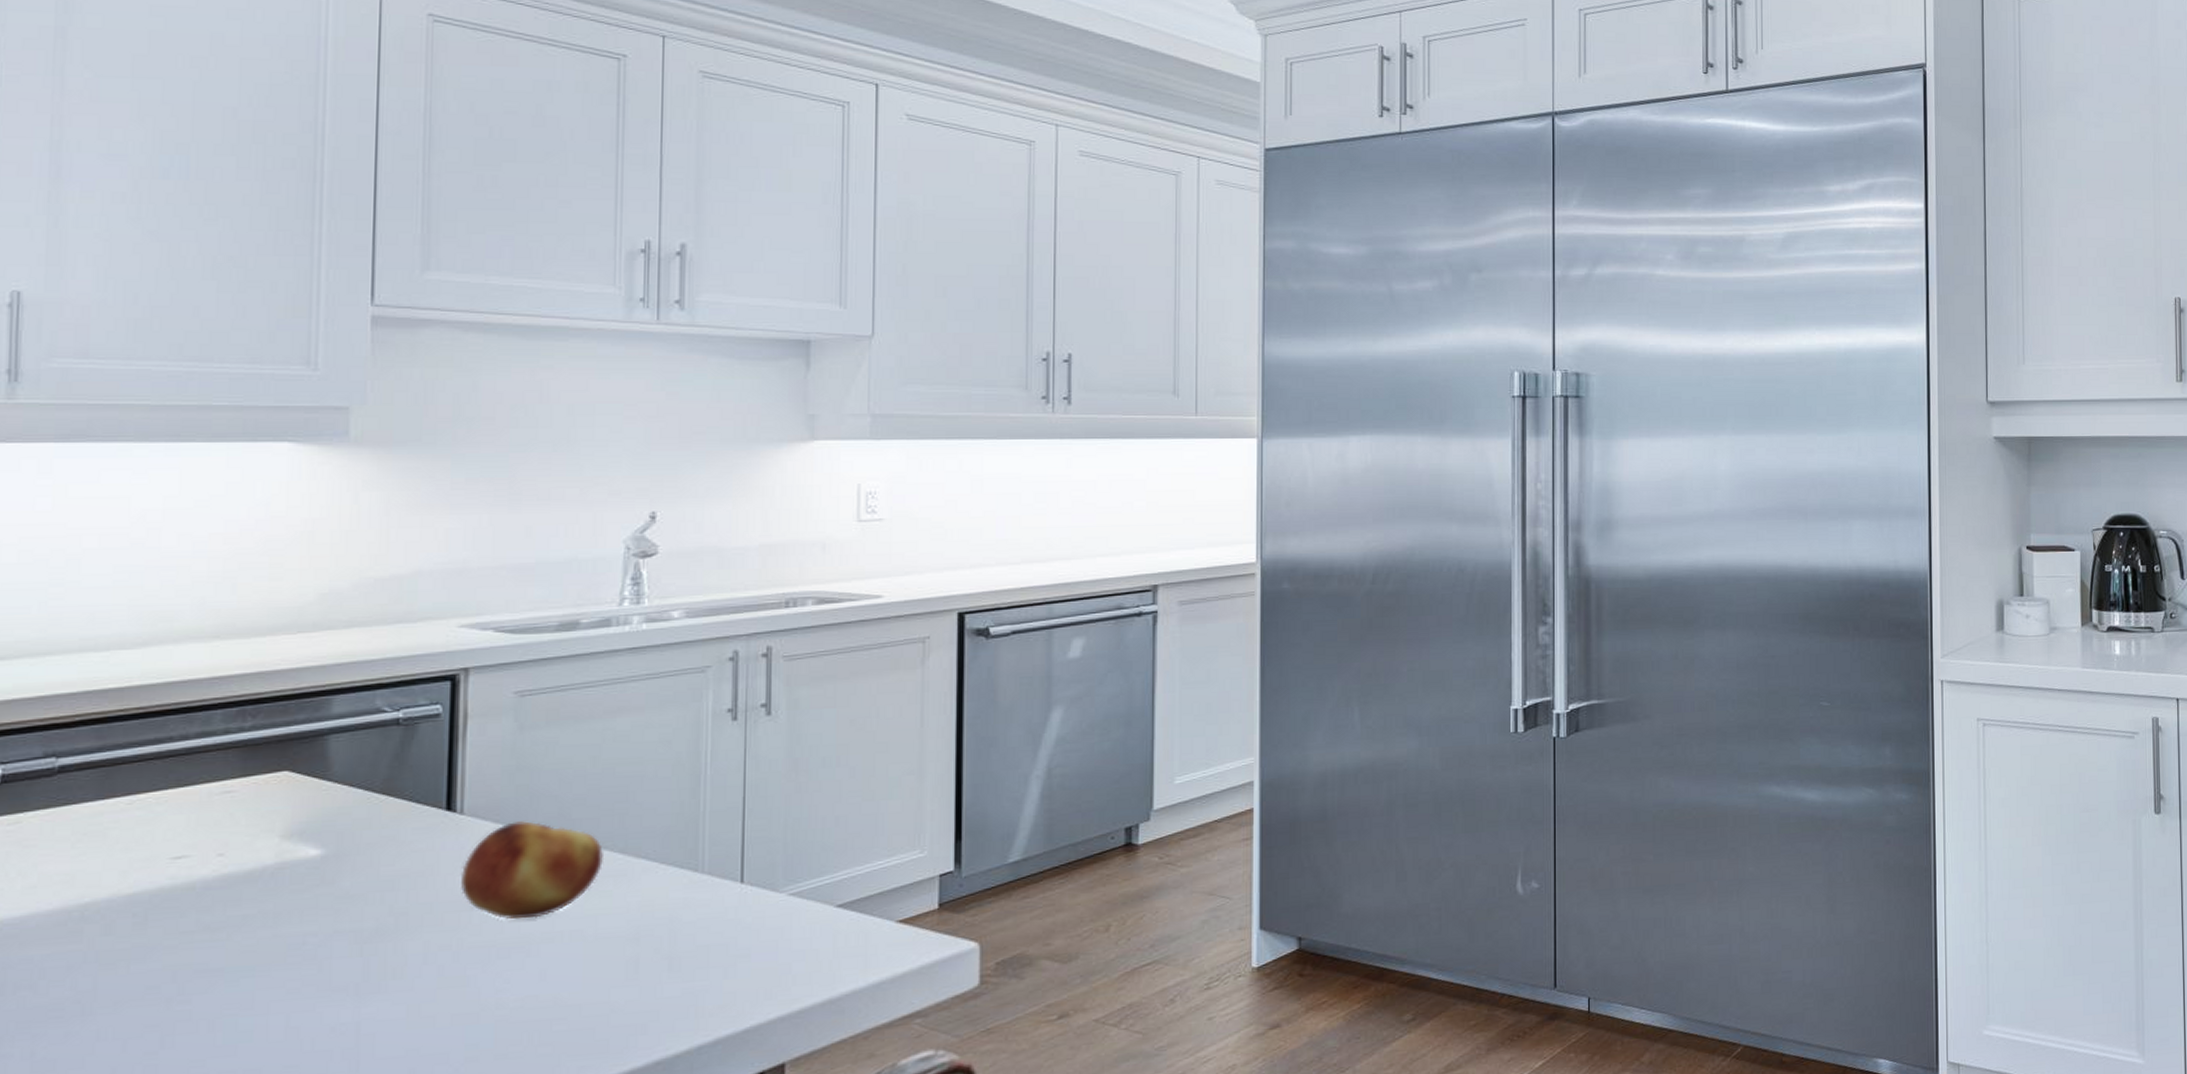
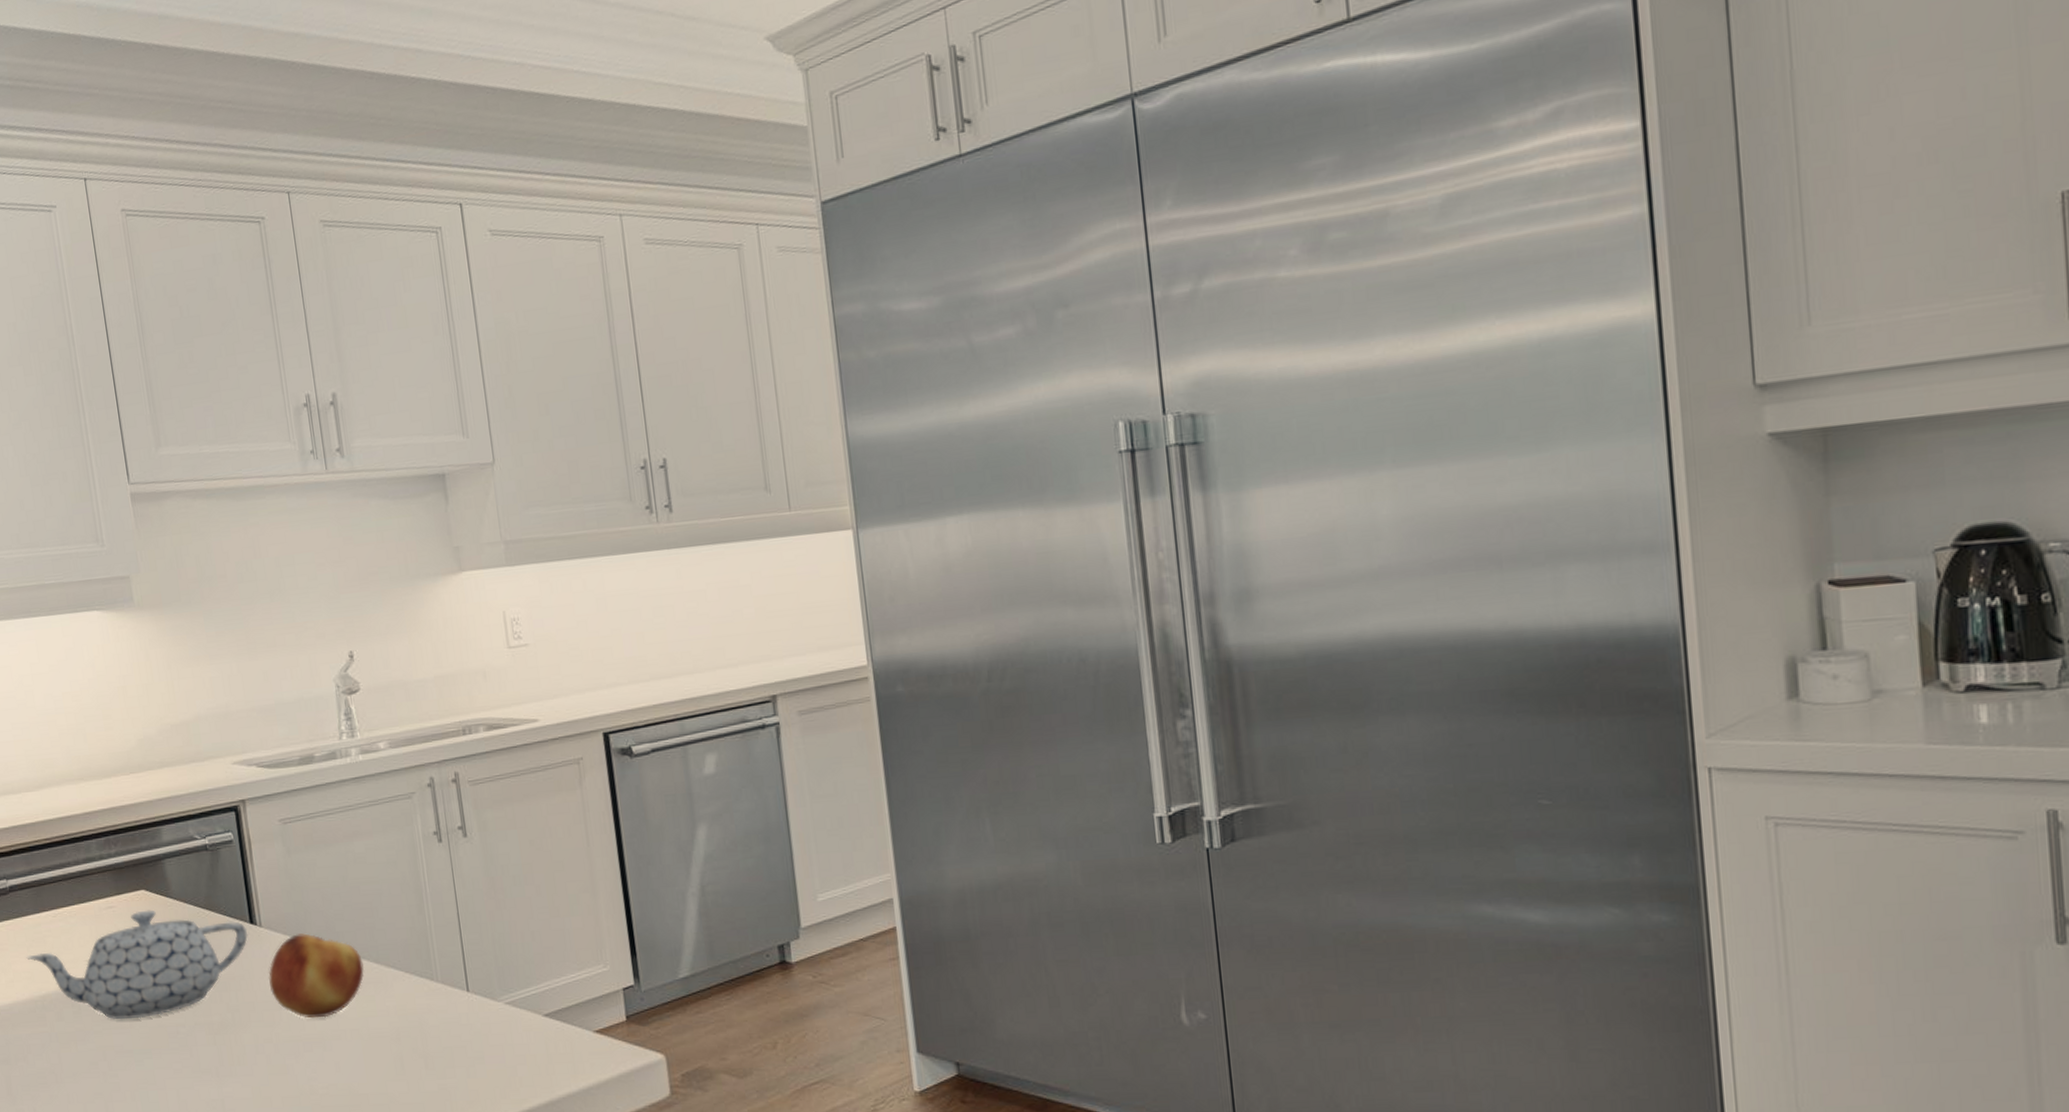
teapot: none [66,794,441,931] -> present [26,909,248,1020]

